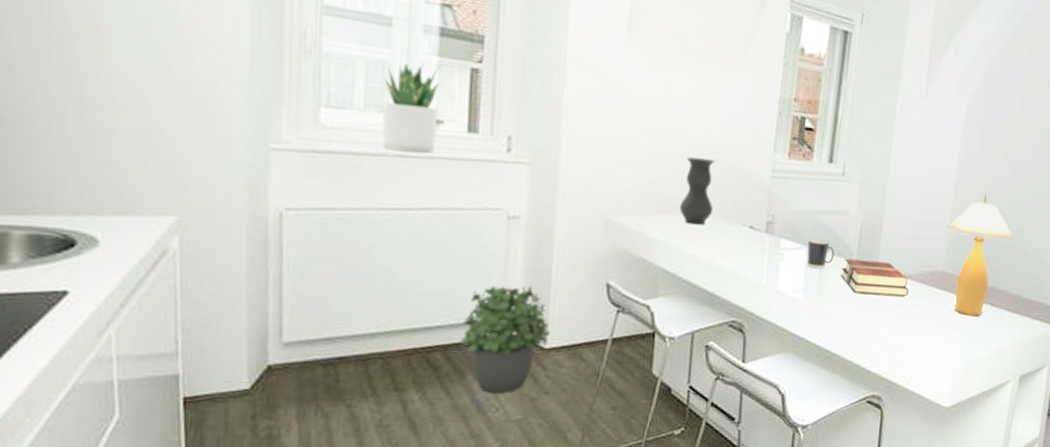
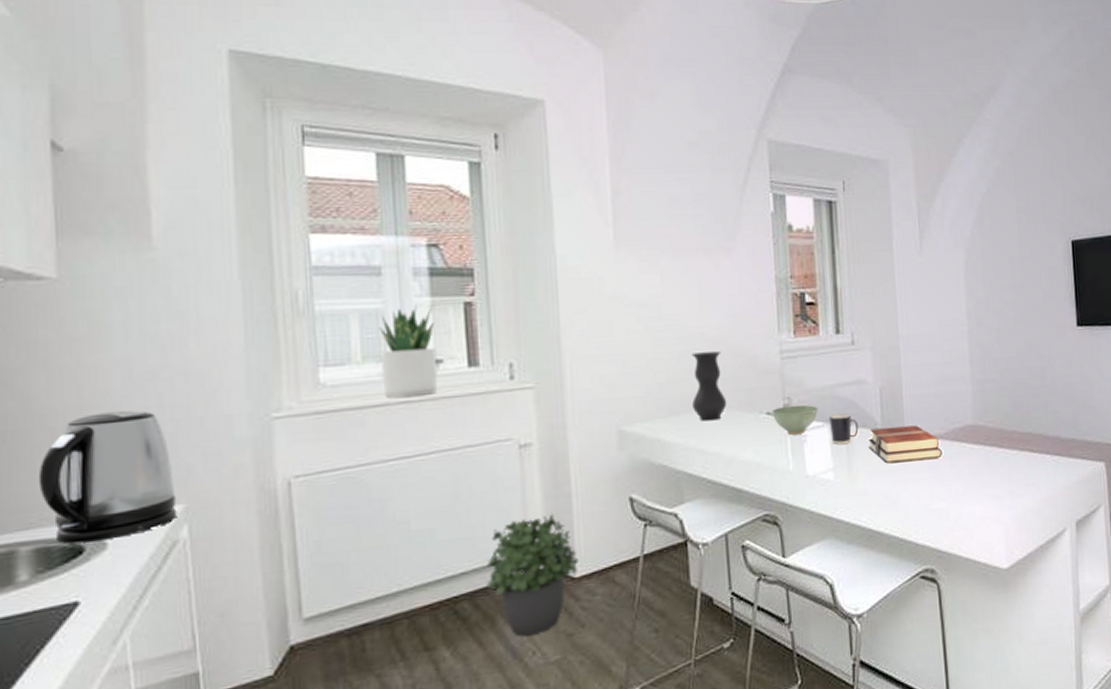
kettle: none [34,113,170,238] -> present [38,410,177,544]
bowl: none [754,223,800,252] -> present [771,405,819,435]
table lamp: present [946,194,1015,316] -> none [968,338,1040,467]

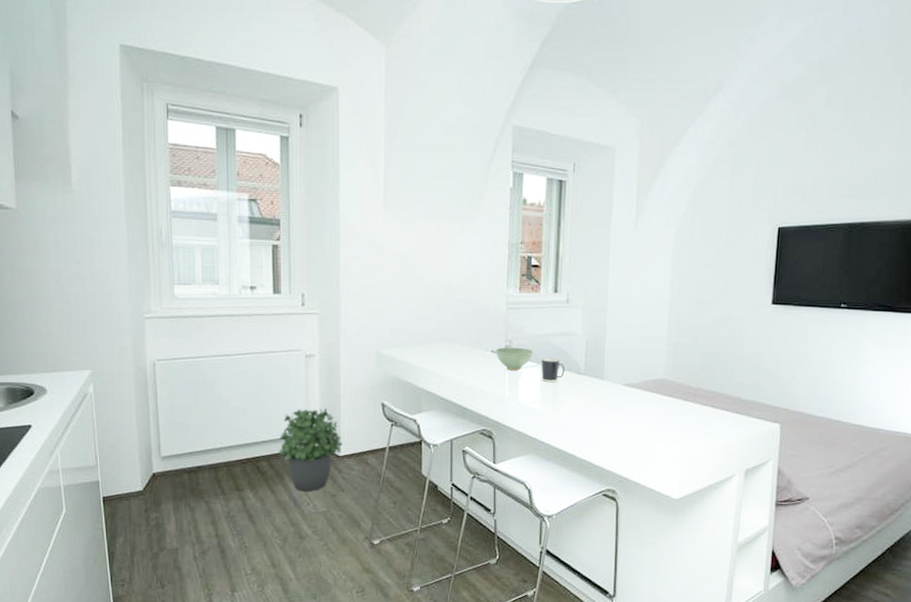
kettle: present [38,410,177,544] -> none [8,302,87,388]
planter: present [379,304,438,399] -> none [214,244,252,312]
vase: present [691,351,727,421] -> none [434,298,461,352]
books: present [868,425,942,464] -> none [571,373,634,403]

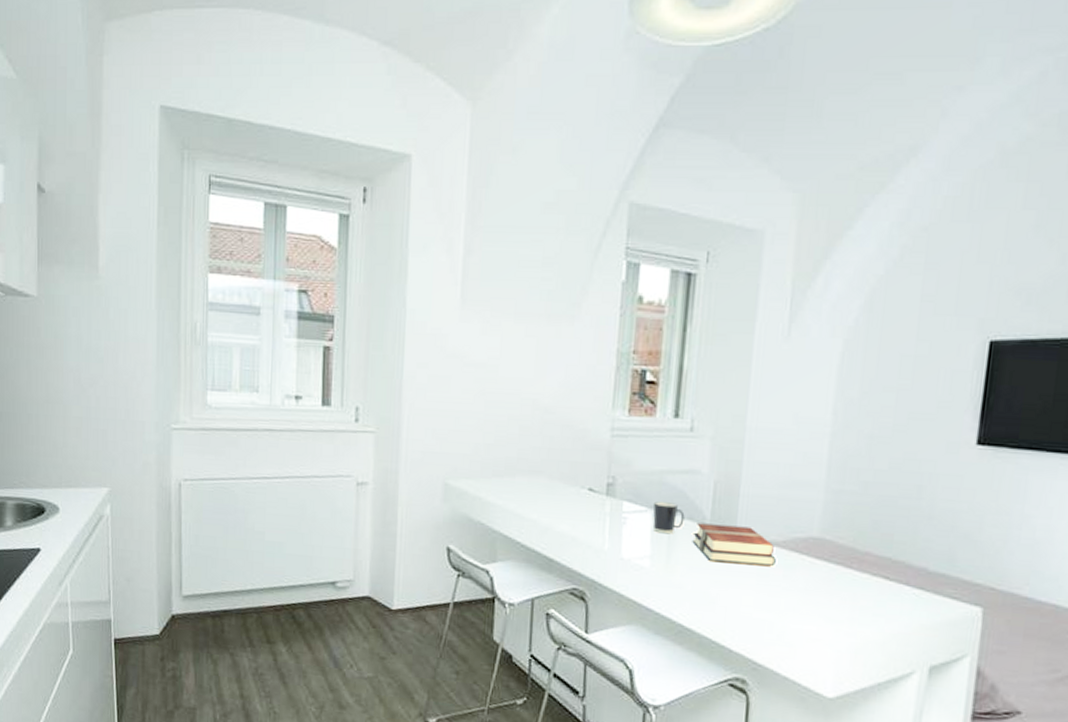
potted plant: present [278,408,342,492] -> none [319,548,396,651]
bowl: present [495,347,534,370] -> none [593,484,644,516]
books: none [571,373,634,403] -> present [692,523,776,566]

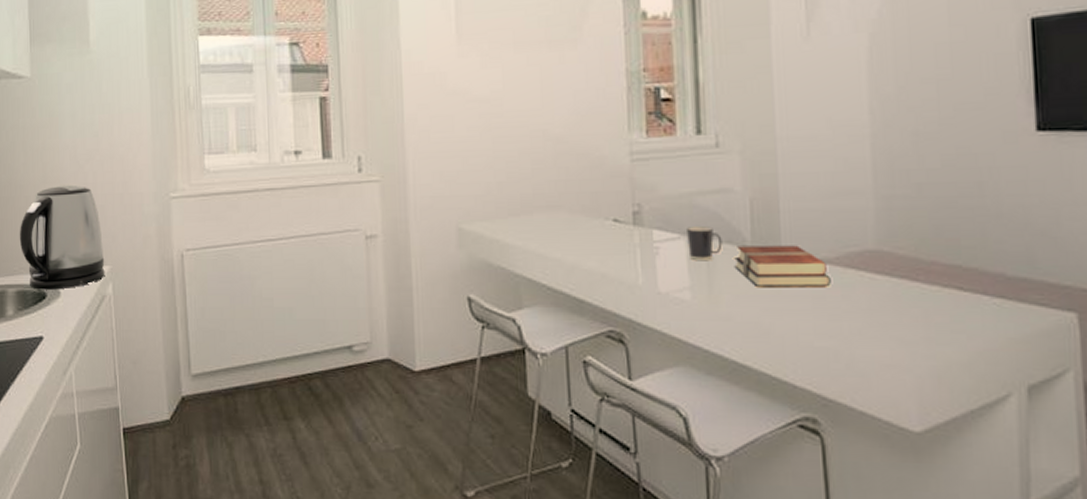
kettle: none [20,406,104,506] -> present [19,185,105,290]

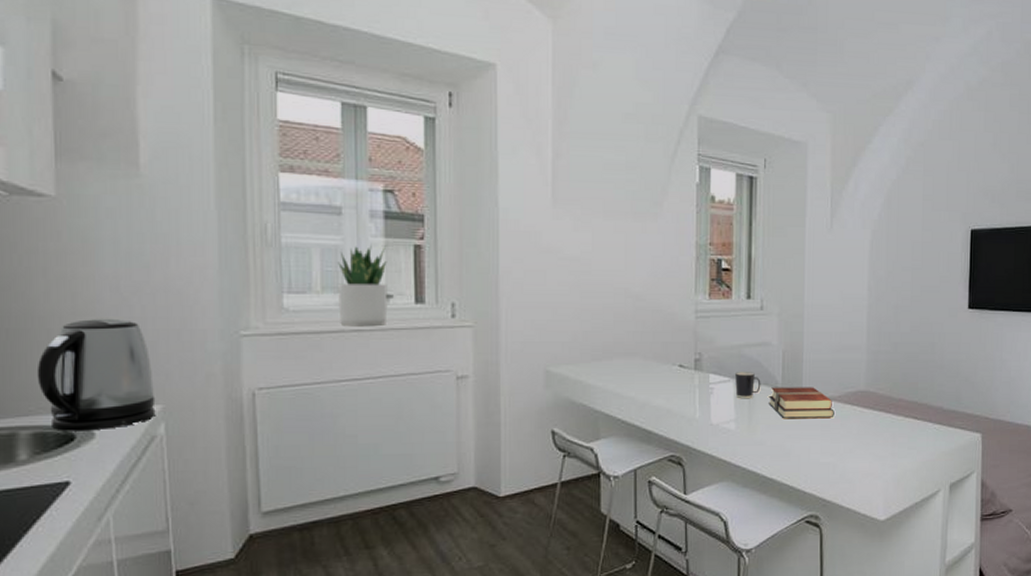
planter: none [251,99,297,186] -> present [338,244,388,327]

